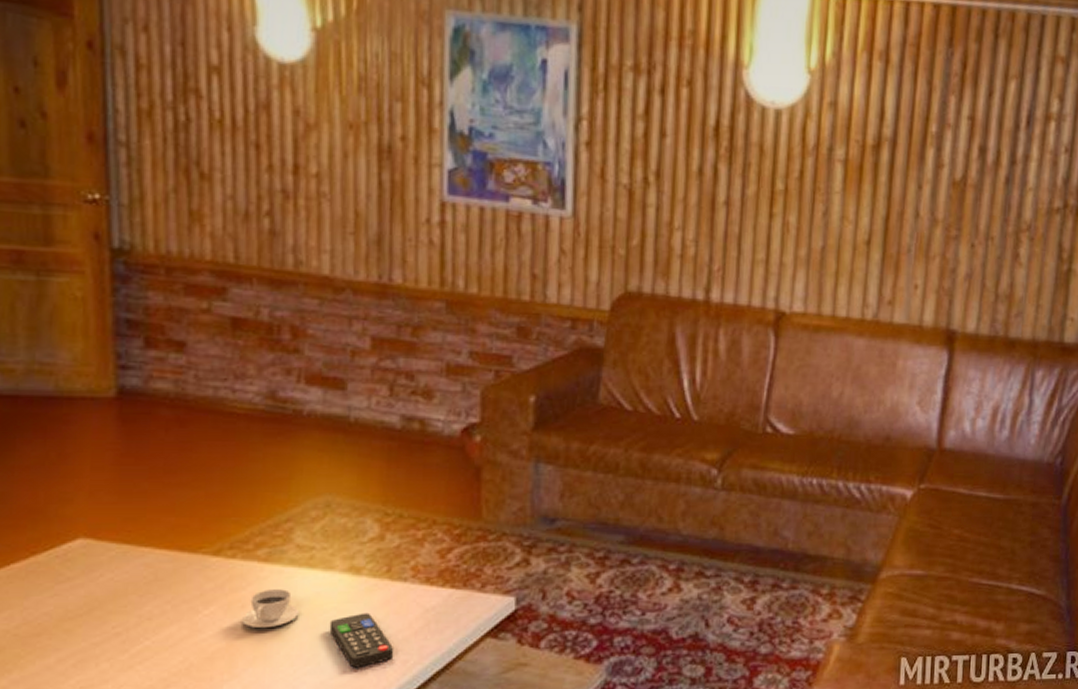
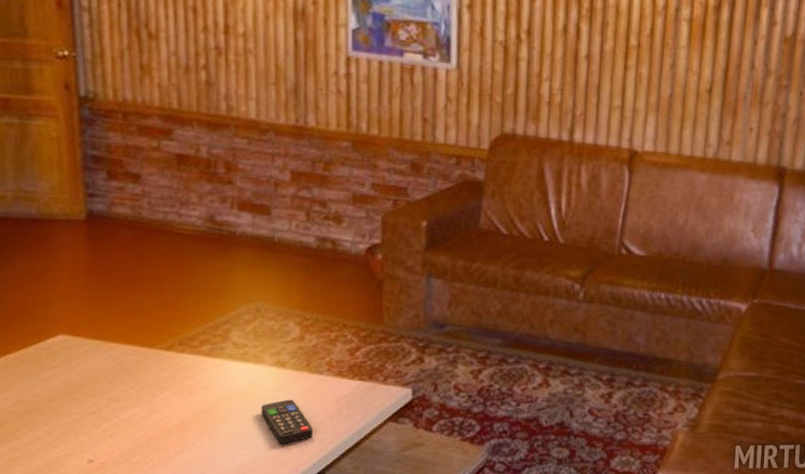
teacup: present [242,589,300,627] -> none [191,379,237,409]

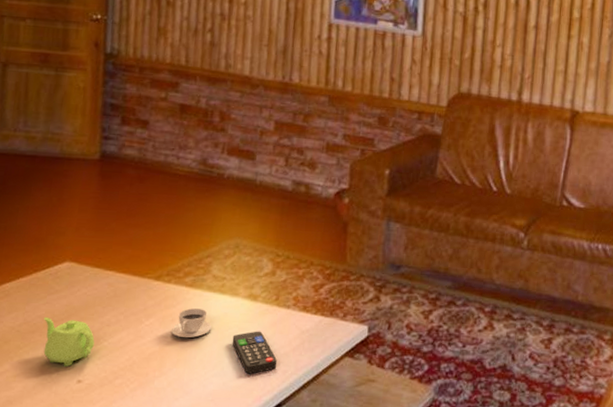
teapot: none [41,395,103,446] -> present [43,317,95,367]
teacup: none [191,379,237,409] -> present [171,308,212,338]

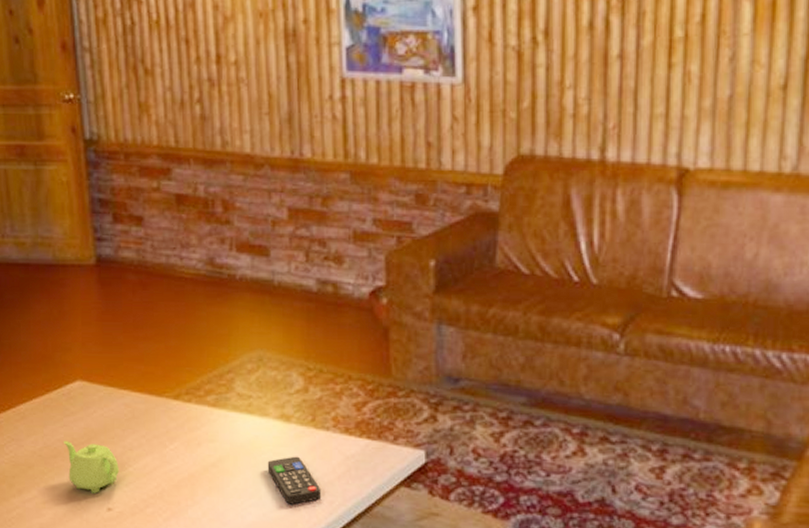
teacup: present [171,308,212,338] -> none [199,431,243,463]

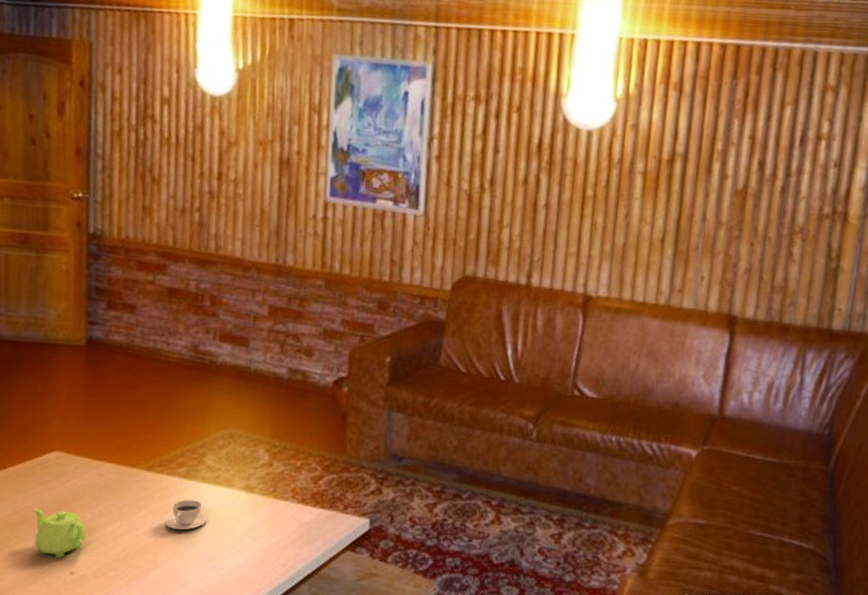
teacup: none [199,431,243,463] -> present [165,500,207,530]
remote control: present [267,456,322,505] -> none [228,523,276,567]

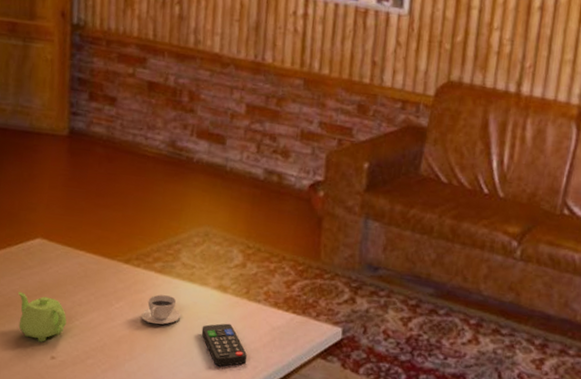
remote control: none [228,523,276,567] -> present [201,323,247,367]

